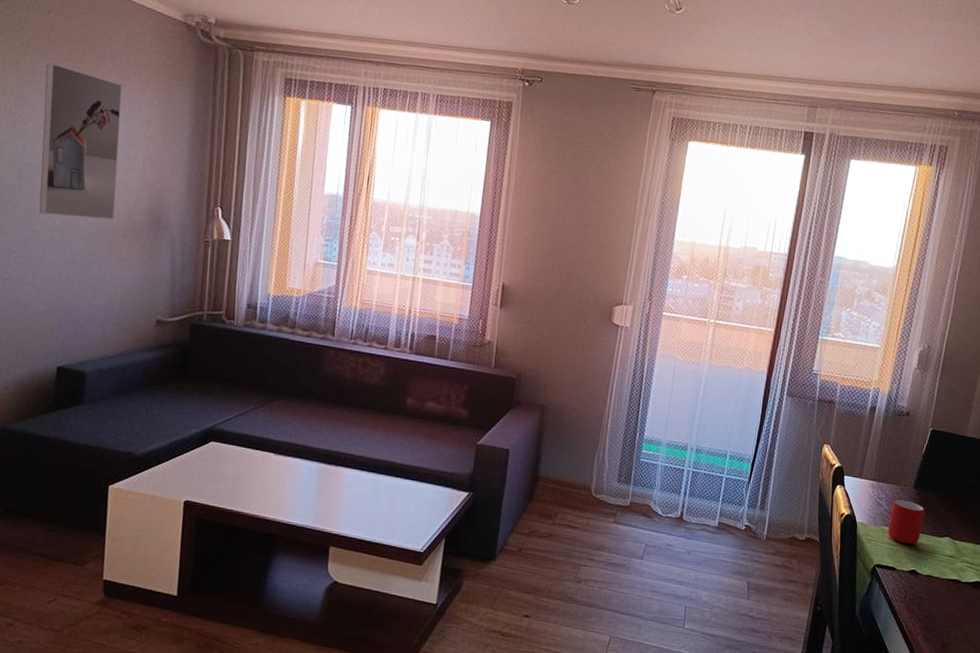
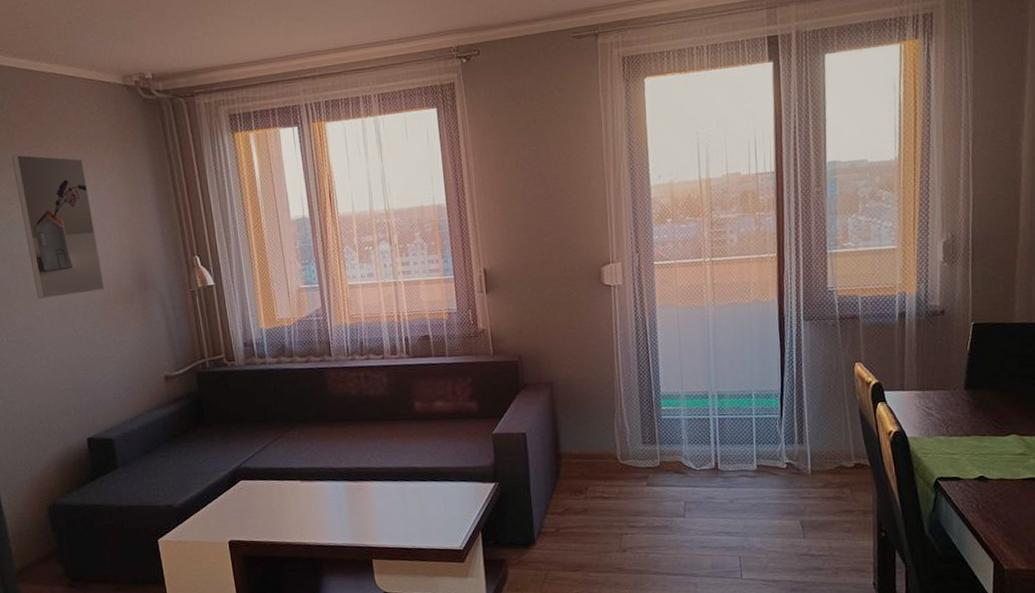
cup: present [888,499,925,544] -> none [944,404,983,450]

